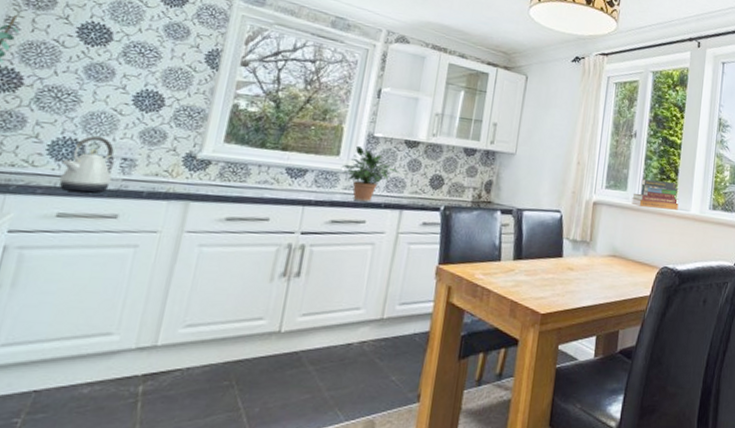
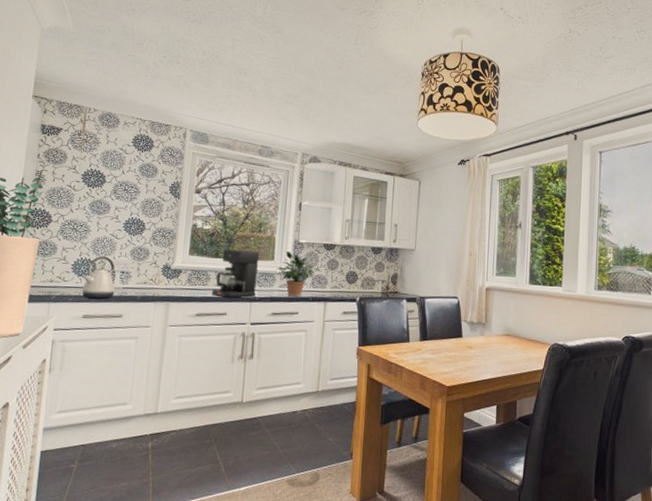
coffee maker: none [251,138,321,201] -> present [212,249,260,299]
books: present [631,179,679,210] -> none [521,265,565,292]

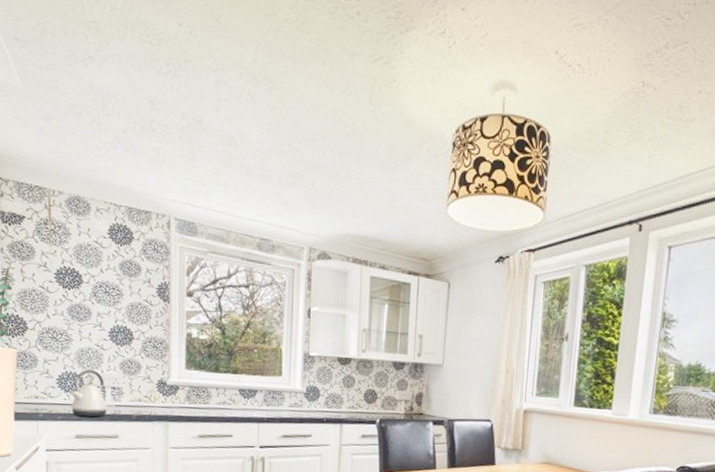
coffee maker: present [212,249,260,299] -> none [215,362,265,419]
potted plant: present [276,251,321,297] -> none [285,365,336,418]

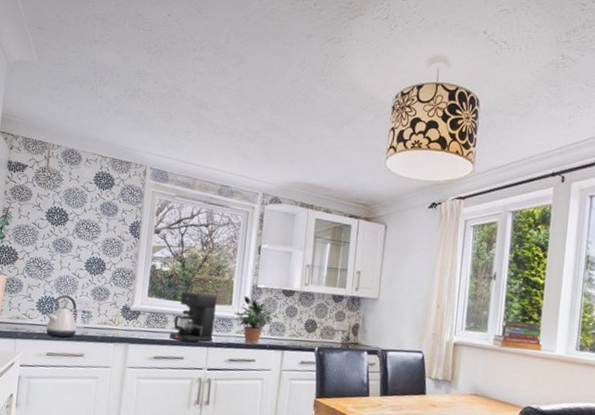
coffee maker: none [215,362,265,419] -> present [170,291,217,343]
potted plant: none [285,365,336,418] -> present [233,295,280,344]
books: none [564,385,616,415] -> present [492,320,543,351]

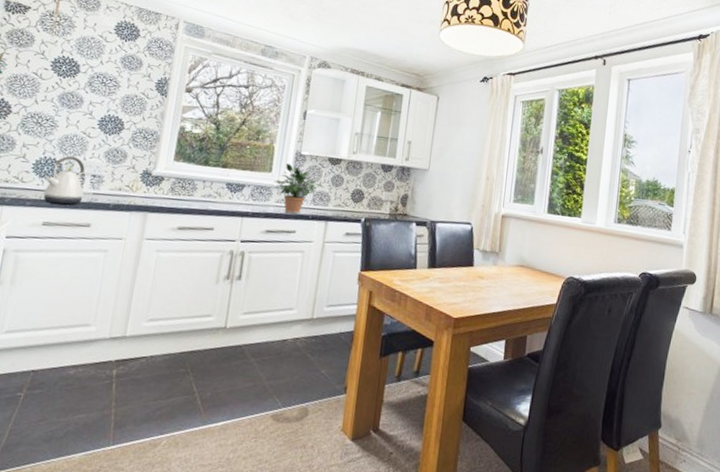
coffee maker: present [170,291,217,343] -> none [198,156,256,213]
books: present [492,320,543,351] -> none [538,193,585,223]

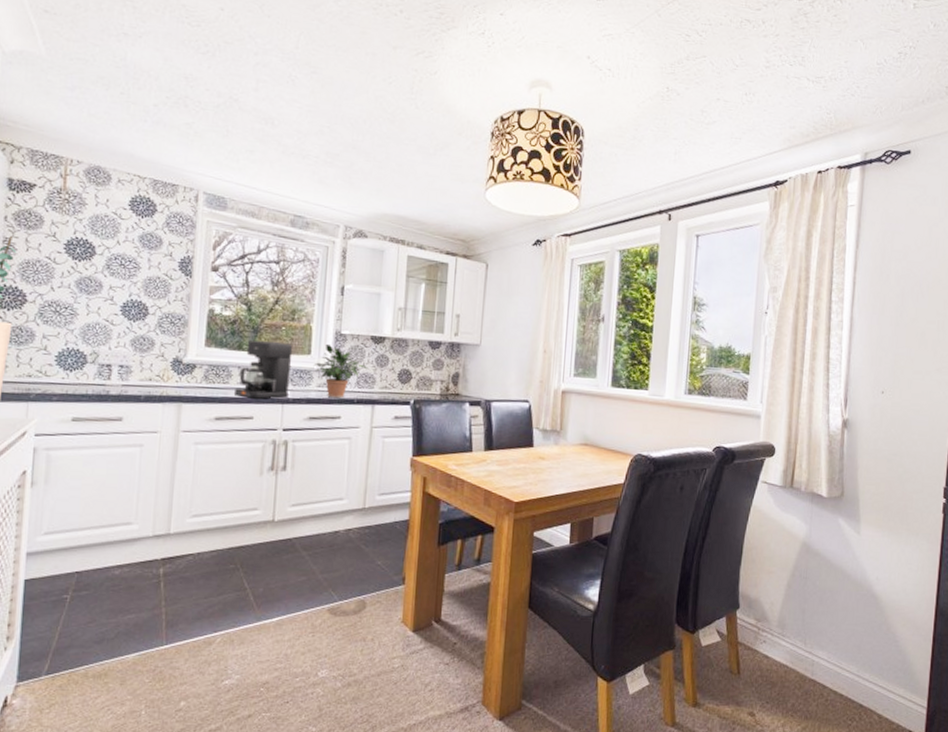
kettle: present [43,155,85,205] -> none [69,345,114,399]
coffee maker: none [198,156,256,213] -> present [235,340,293,400]

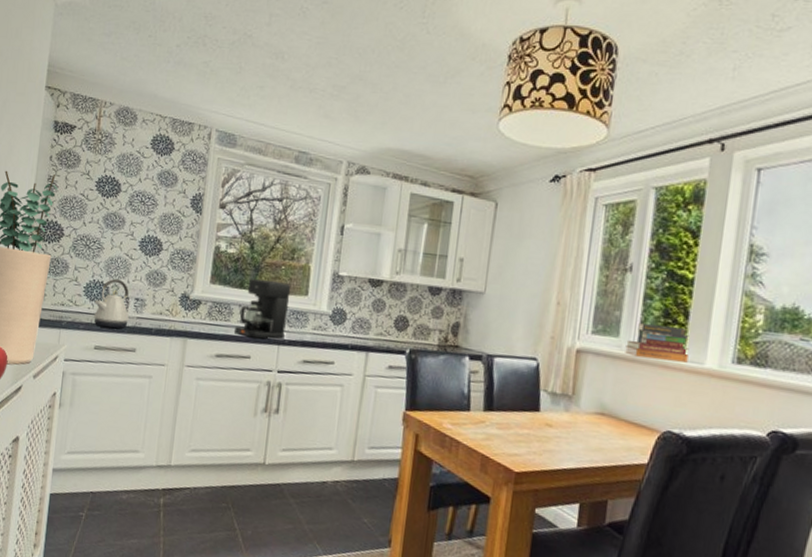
kettle: none [69,345,114,399] -> present [94,278,130,330]
potted plant: present [313,343,368,398] -> none [310,285,365,343]
books: none [602,365,652,396] -> present [625,323,689,363]

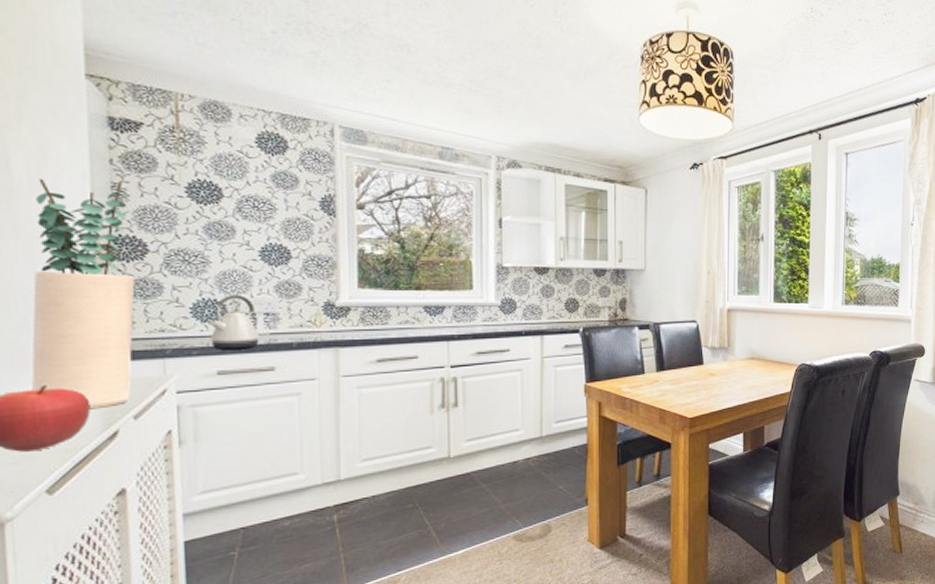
coffee maker: present [234,278,291,340] -> none [395,278,454,339]
books: present [625,323,689,363] -> none [765,282,811,309]

